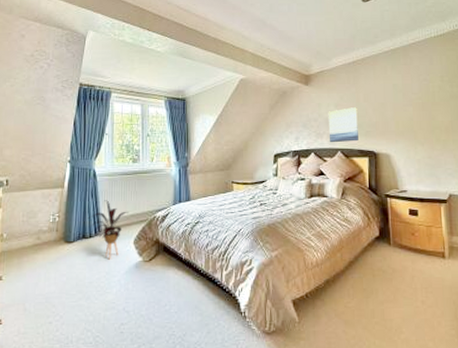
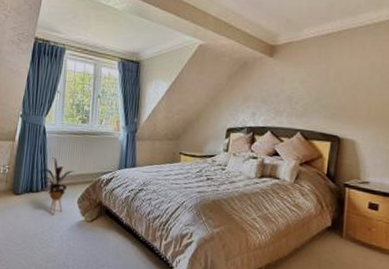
wall art: present [328,107,358,143] -> none [288,85,325,123]

